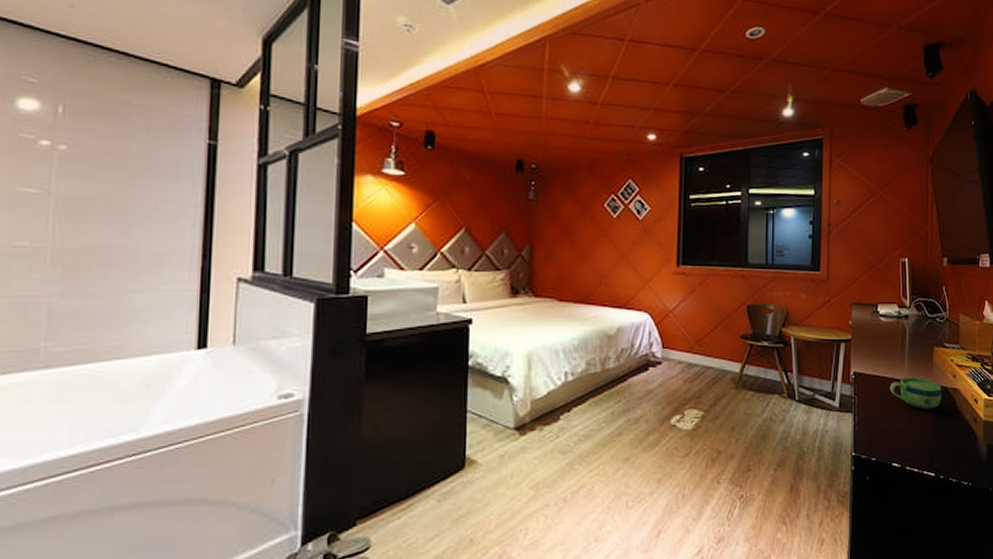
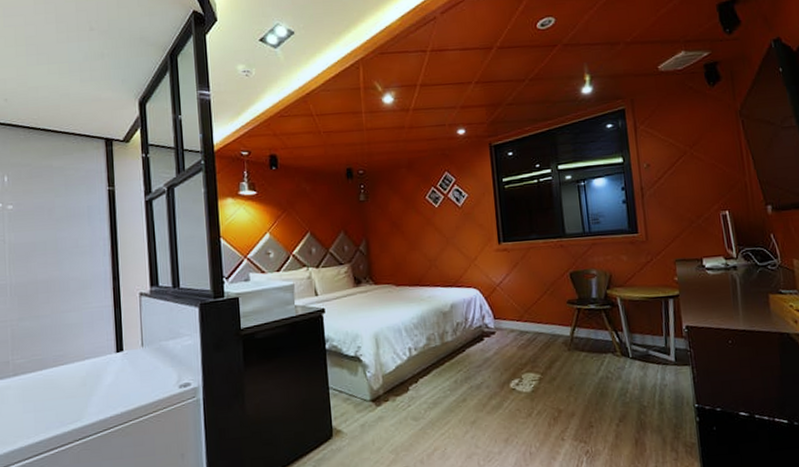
cup: present [889,376,941,410] -> none [726,326,785,358]

